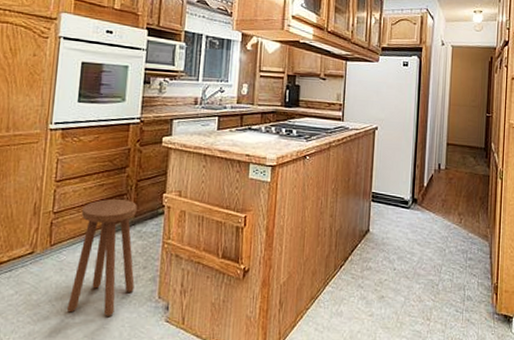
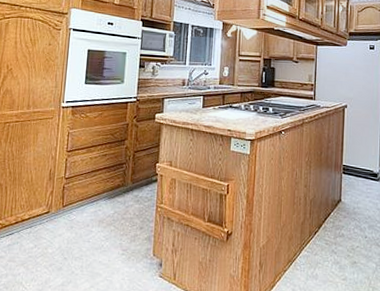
stool: present [68,199,137,316] -> none [77,167,134,270]

